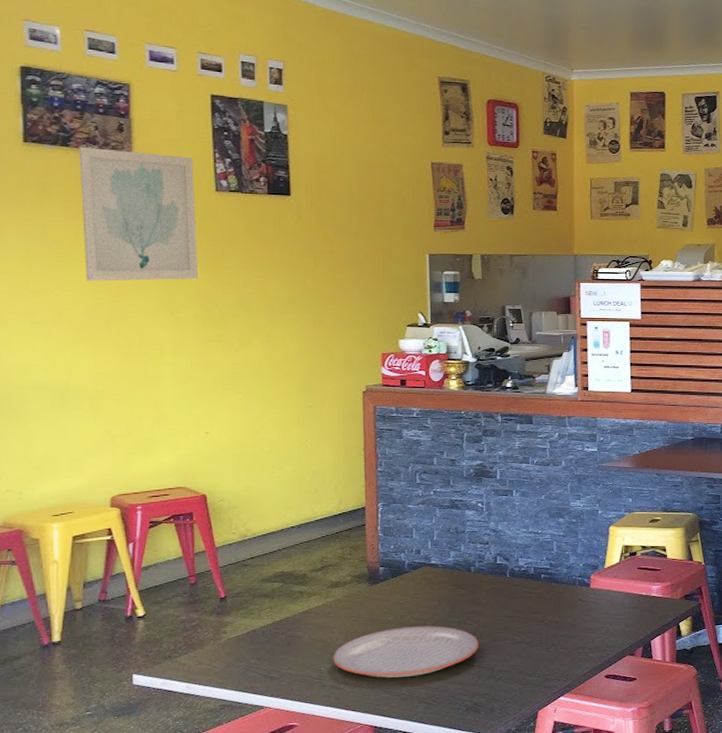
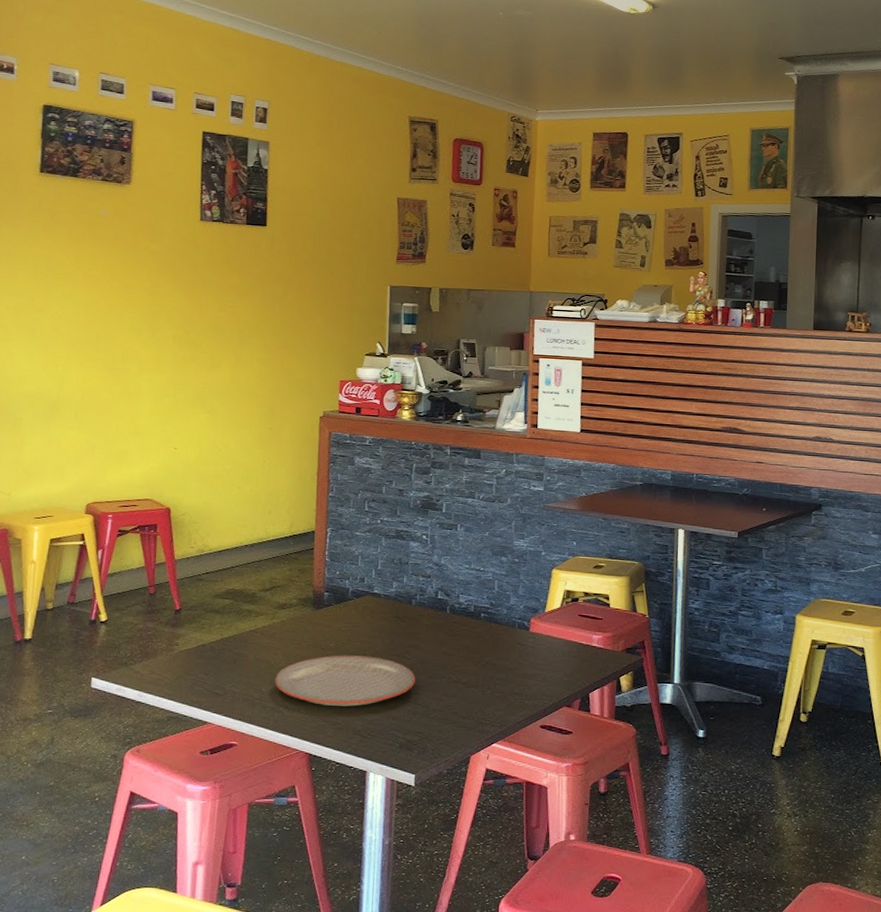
wall art: present [79,147,199,281] -> none [82,178,183,303]

